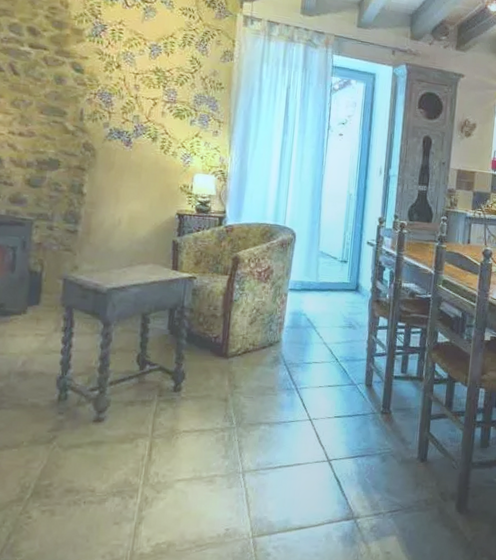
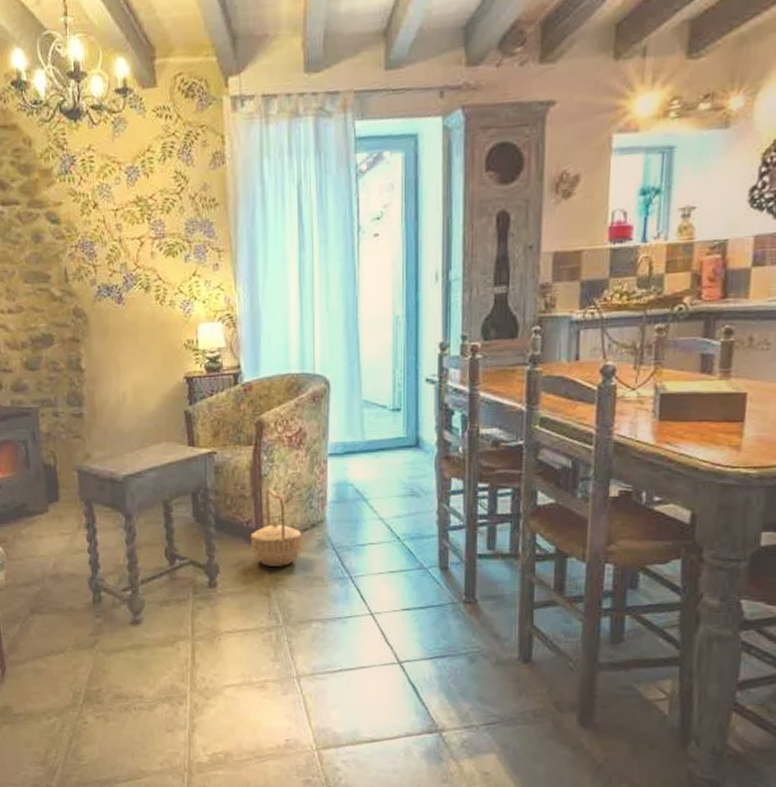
basket: none [216,310,260,377] -> present [250,487,302,566]

